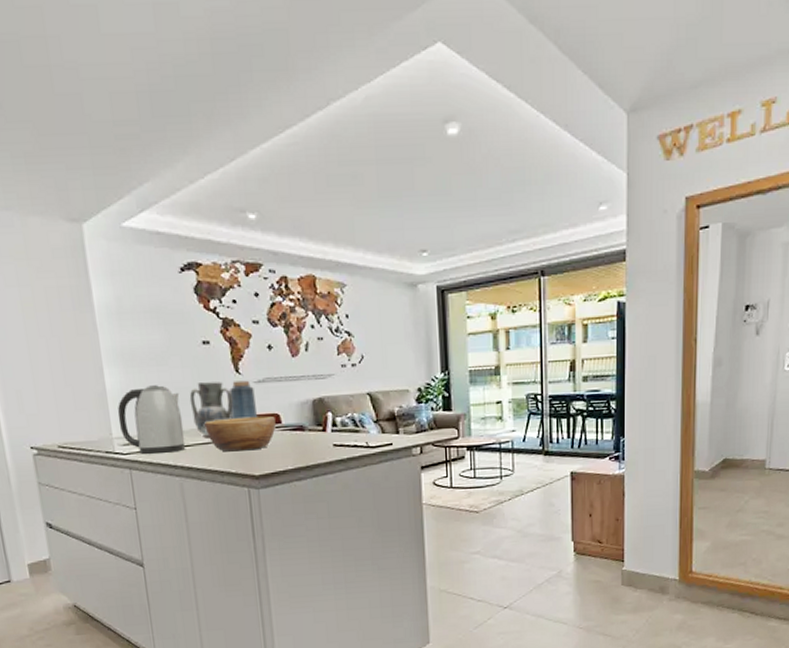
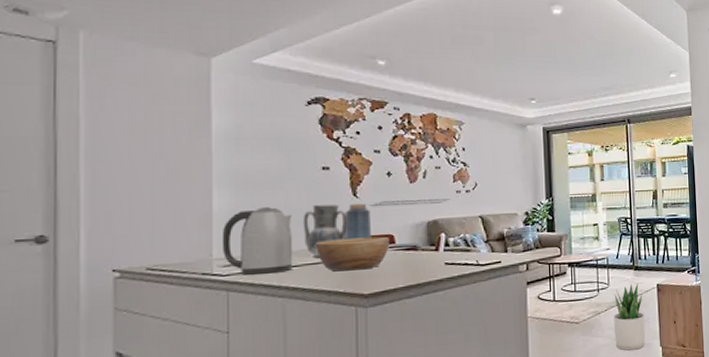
planter: none [518,470,555,544] -> present [614,283,646,351]

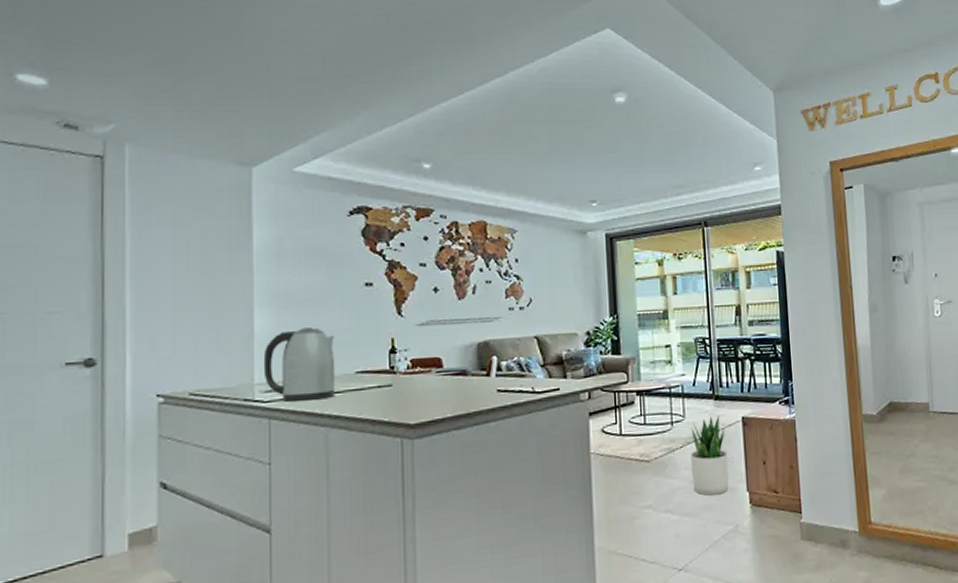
ceramic jug: present [302,204,347,259] -> none [345,324,392,384]
bowl: present [316,236,389,272] -> none [359,360,437,399]
vase: present [344,203,372,240] -> none [389,323,418,363]

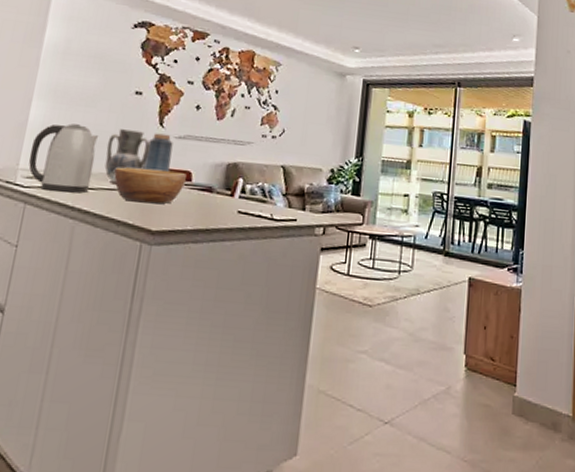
ceramic jug: none [345,324,392,384] -> present [104,129,151,185]
bowl: none [359,360,437,399] -> present [113,167,187,204]
vase: none [389,323,418,363] -> present [143,133,173,172]
planter: present [691,415,729,496] -> none [411,271,450,352]

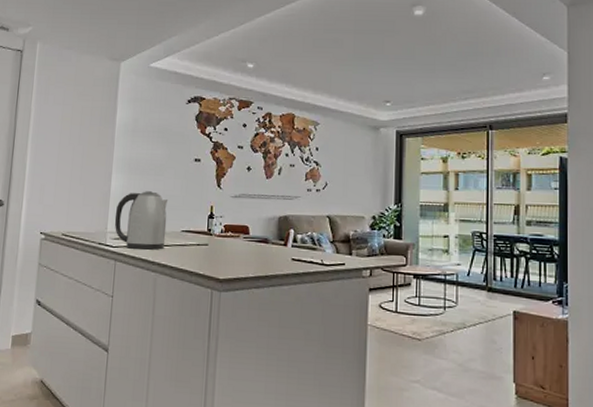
ceramic jug: present [104,129,151,185] -> none [175,193,211,241]
bowl: present [113,167,187,204] -> none [184,225,244,256]
vase: present [143,133,173,172] -> none [207,194,231,227]

